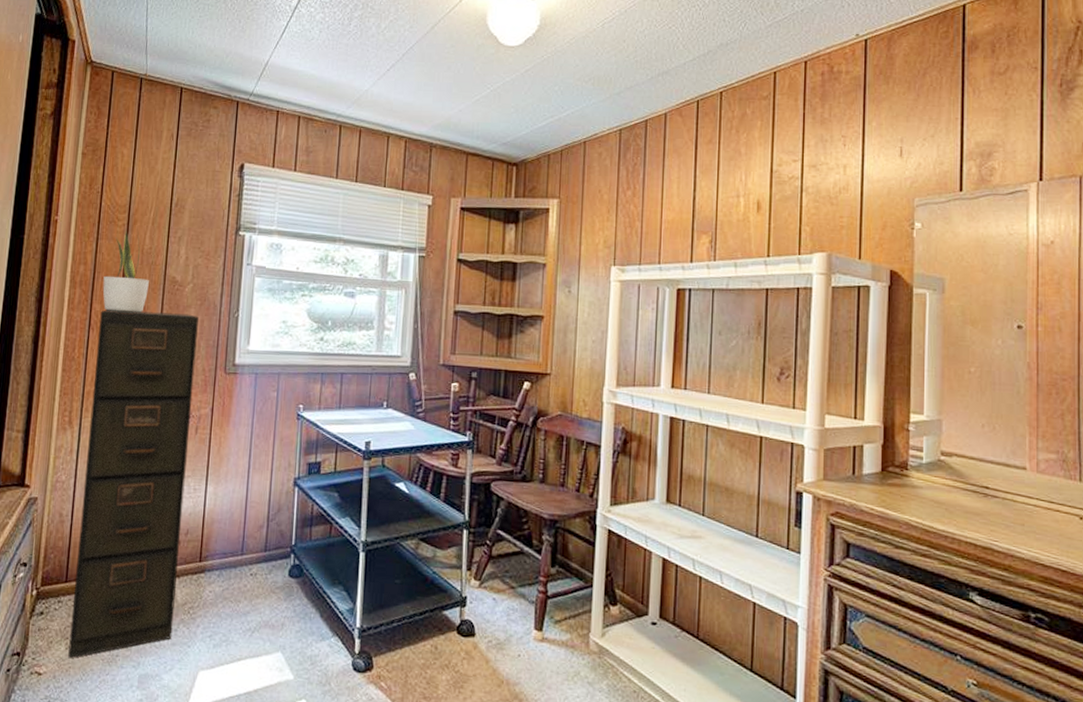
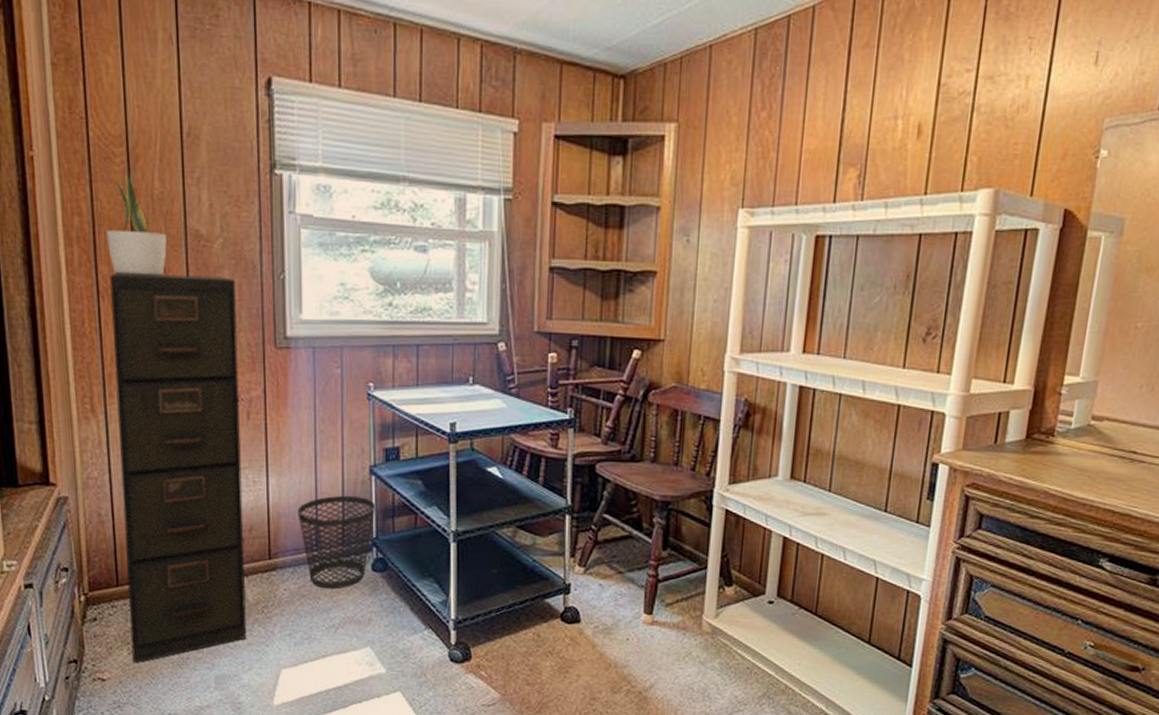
wastebasket: none [228,504,297,593] -> present [297,495,376,589]

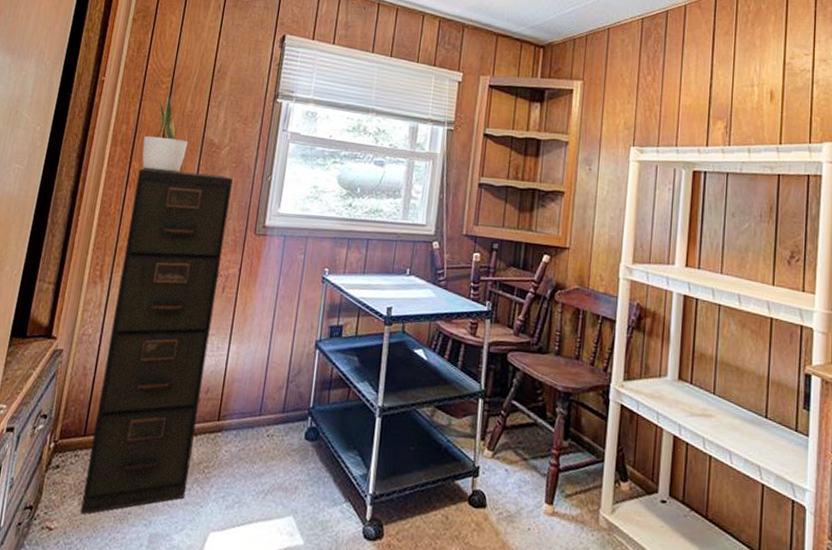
wastebasket: present [297,495,376,589] -> none [249,365,316,455]

